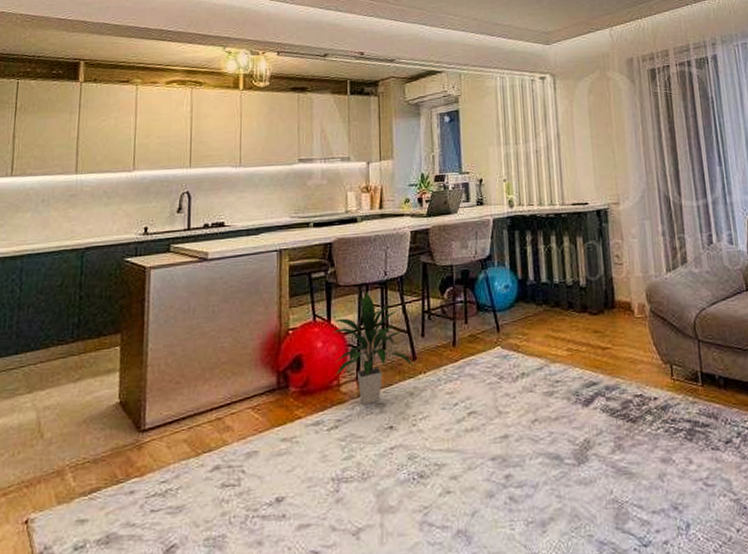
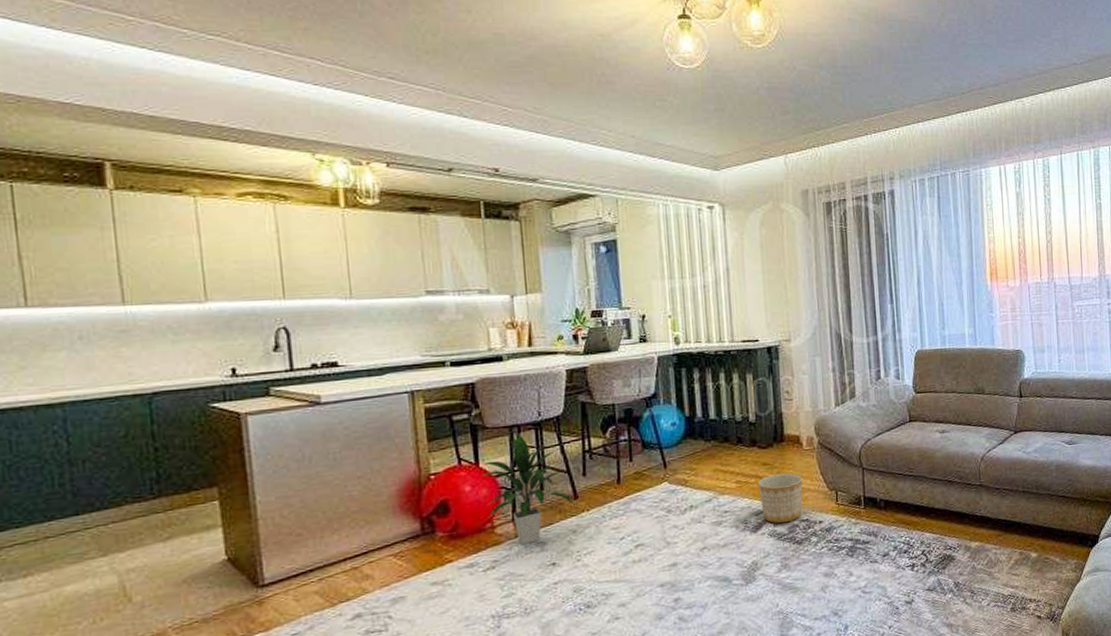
planter: none [590,342,636,398] -> present [758,473,803,524]

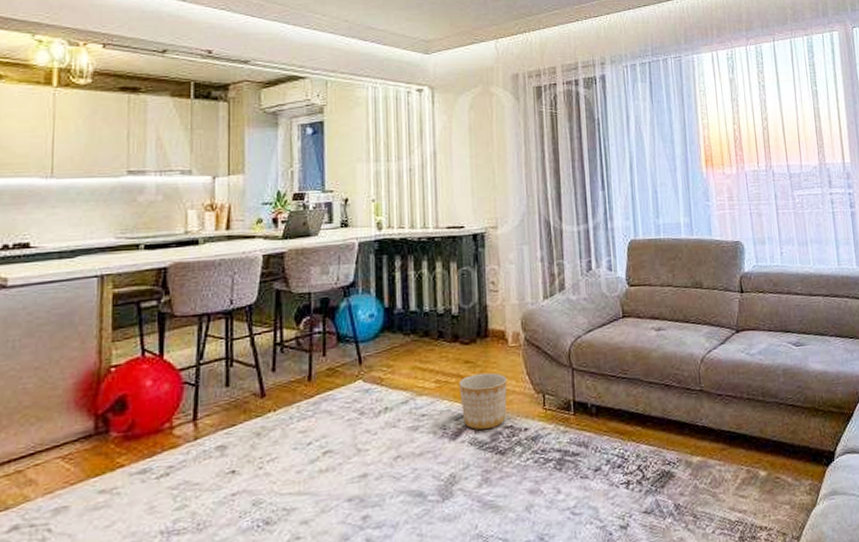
indoor plant: present [481,434,576,546] -> none [165,323,262,449]

